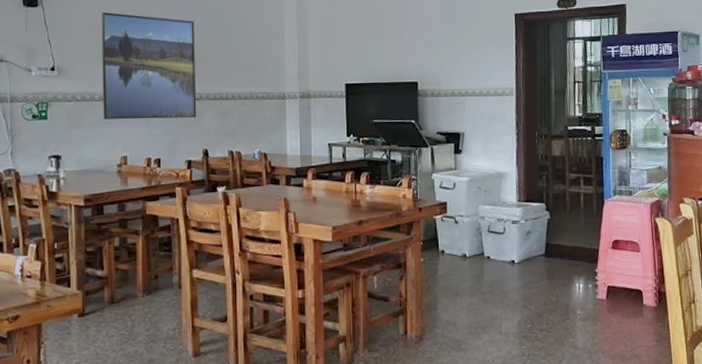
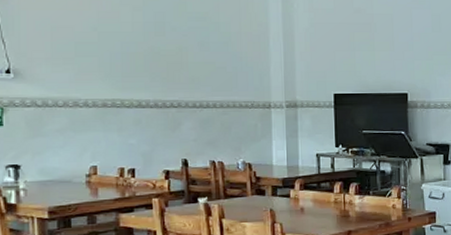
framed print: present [101,12,197,120] -> none [63,12,175,128]

